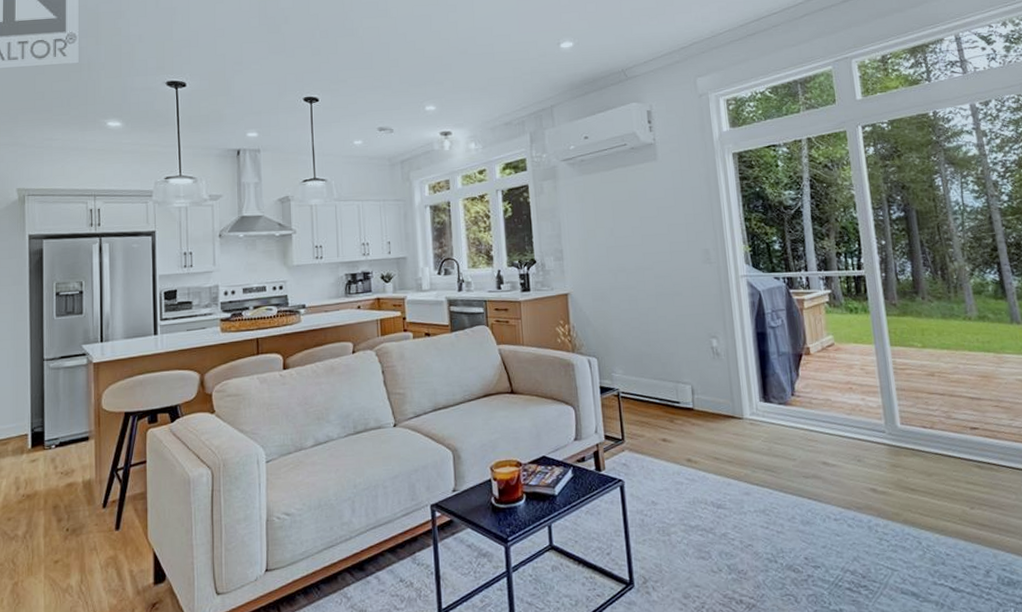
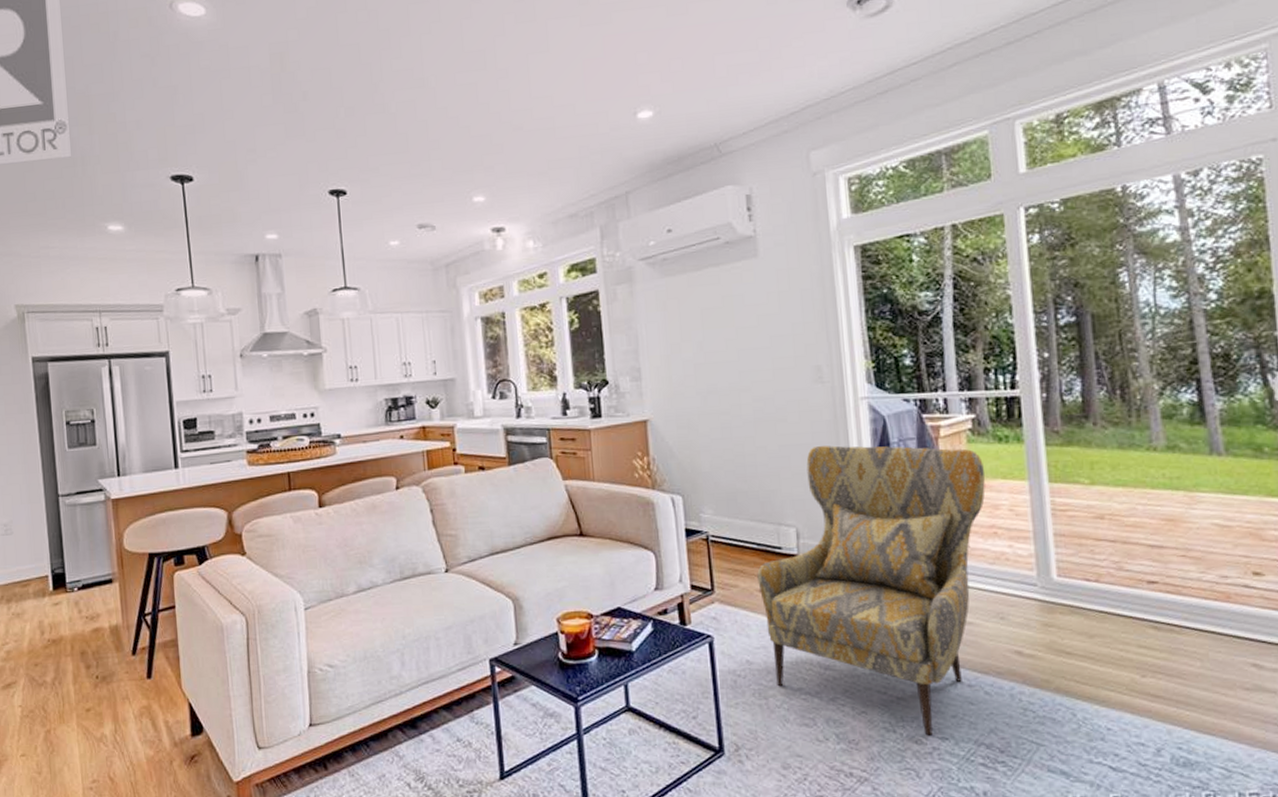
armchair: none [660,315,842,565] -> present [757,445,985,736]

